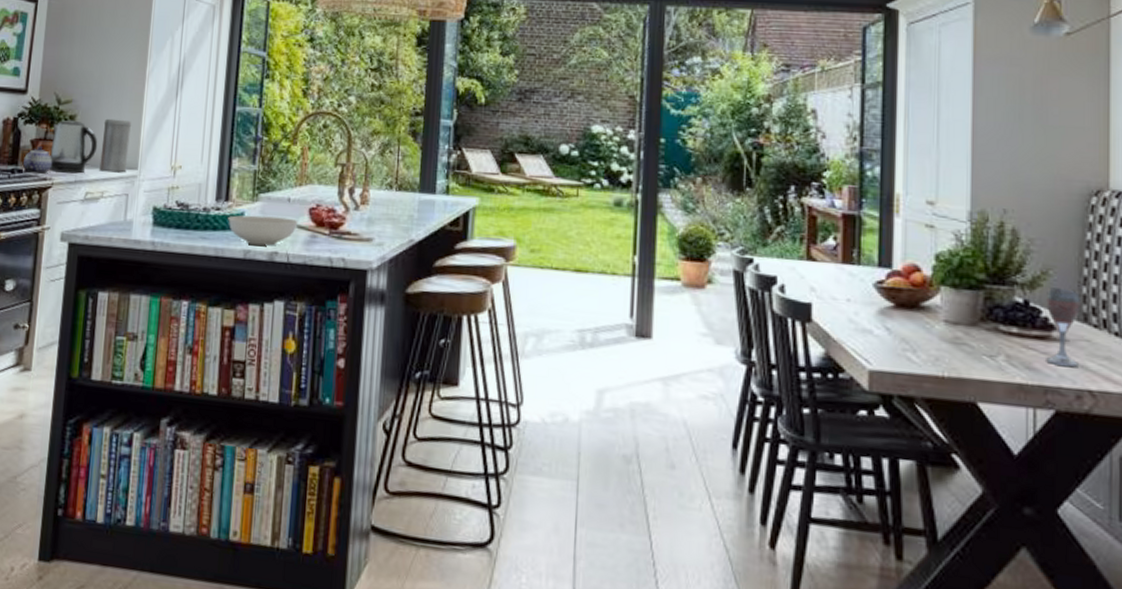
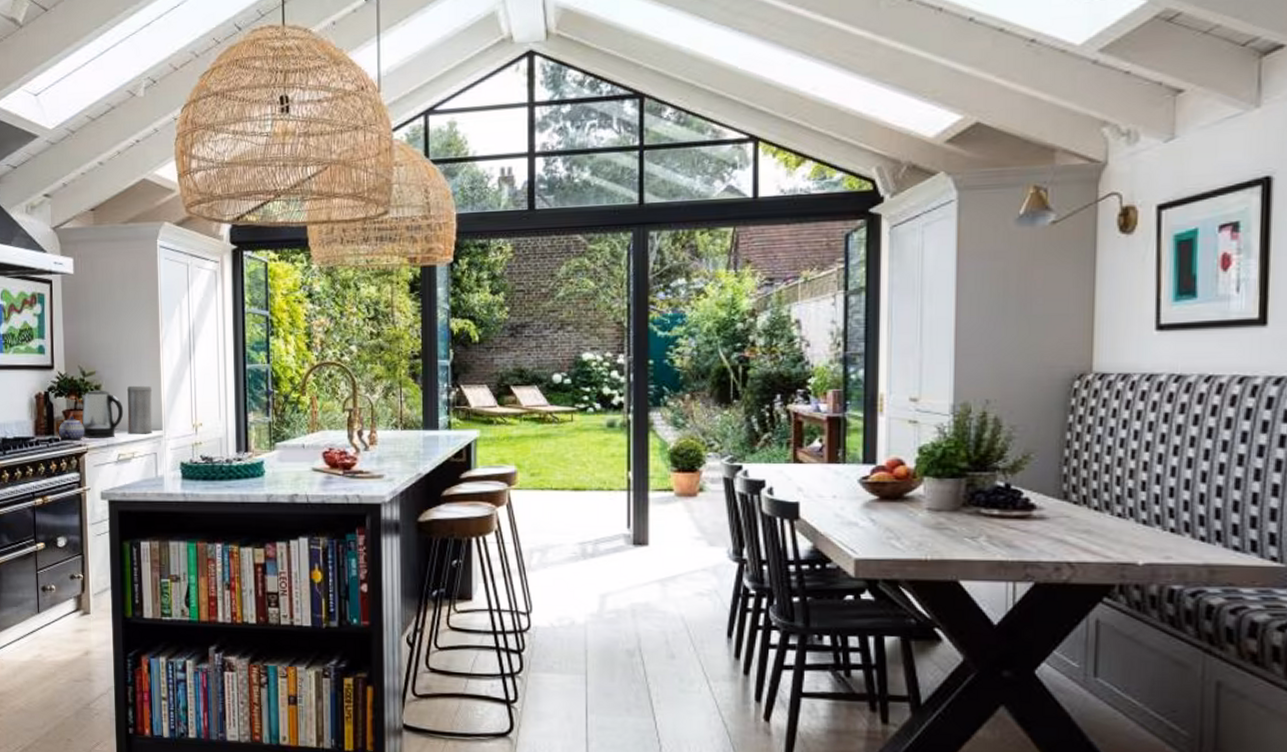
bowl: present [228,215,298,246] -> none [249,463,314,489]
cup: present [1046,287,1081,368] -> none [1026,470,1061,543]

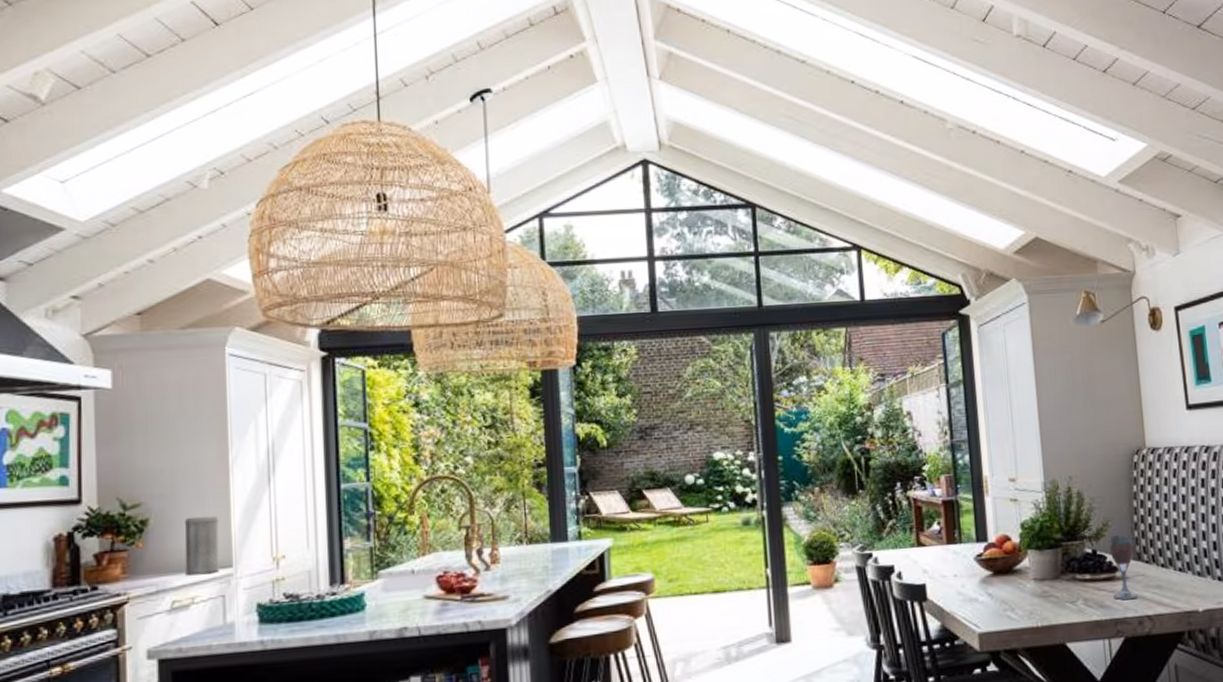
teapot: present [59,415,84,442] -> none [88,559,124,592]
kettle: present [81,390,124,438] -> none [120,524,180,586]
cup: none [1026,470,1061,543] -> present [1108,534,1138,600]

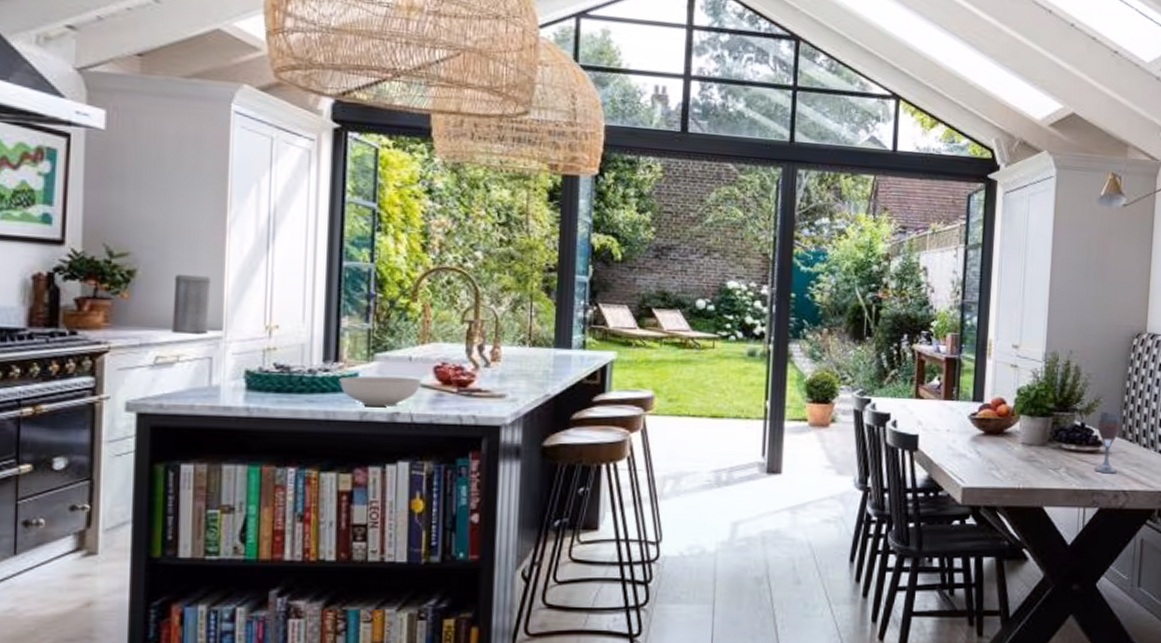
bowl: none [346,590,426,625] -> present [339,375,422,407]

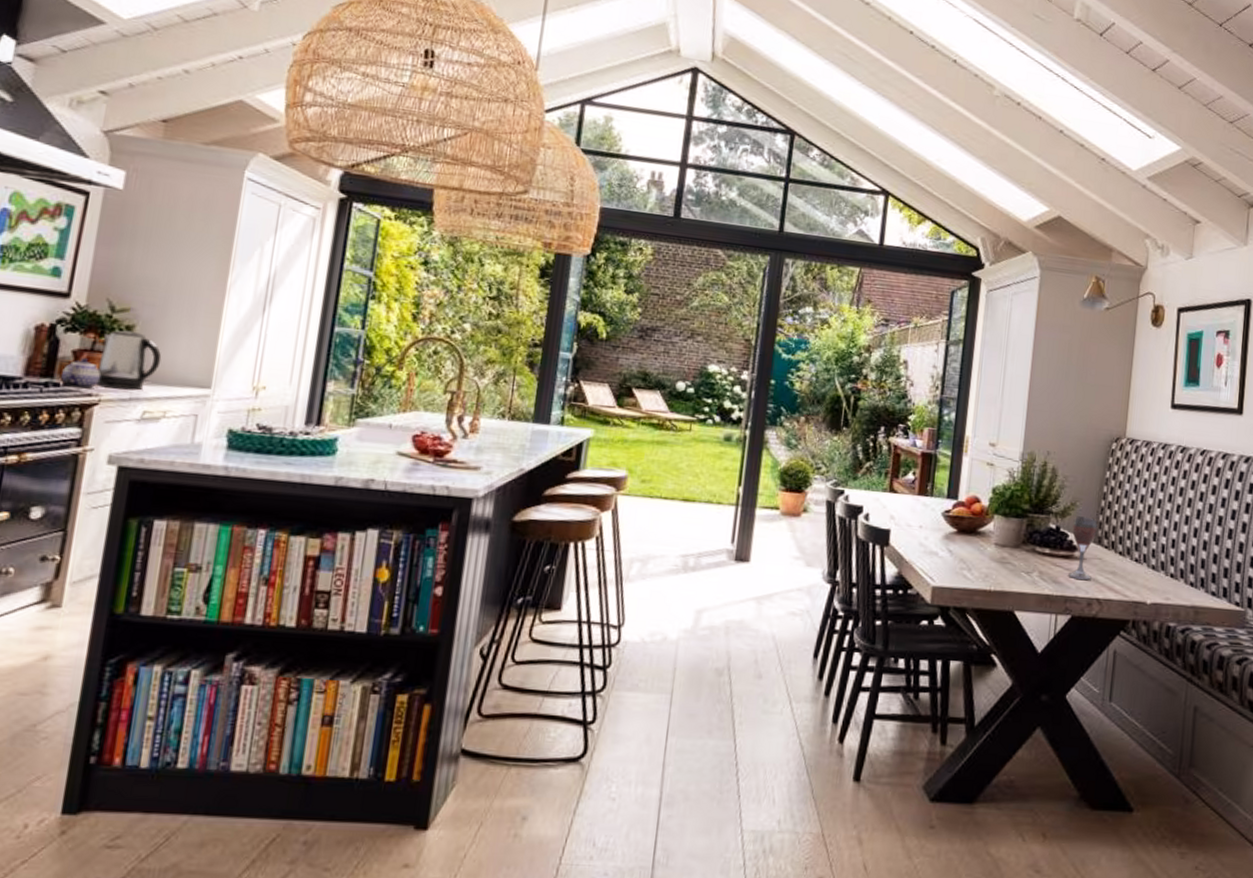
teapot: none [66,305,106,338] -> present [61,357,101,390]
kettle: none [102,275,168,336] -> present [95,330,162,391]
canister: present [172,274,210,334] -> none [162,331,205,392]
bowl: present [339,375,422,407] -> none [318,440,399,473]

